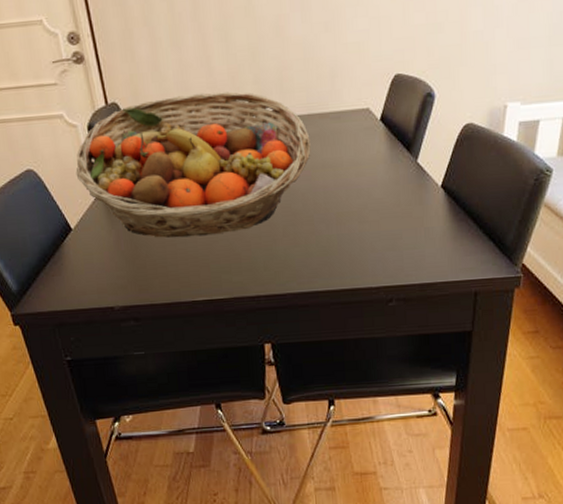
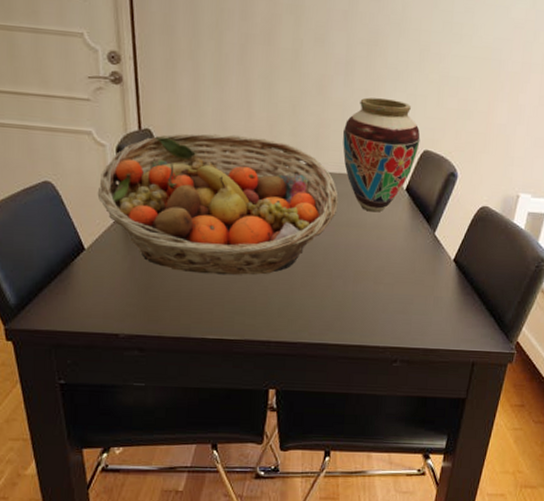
vase: none [307,26,390,149] -> present [343,97,421,213]

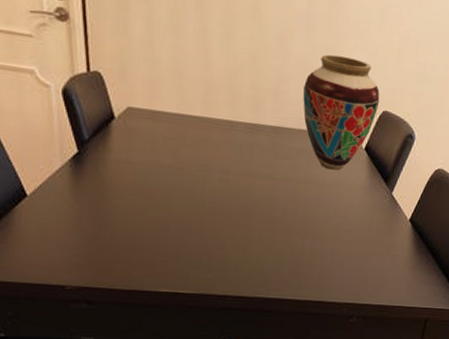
fruit basket: present [97,133,339,275] -> none [41,78,298,229]

